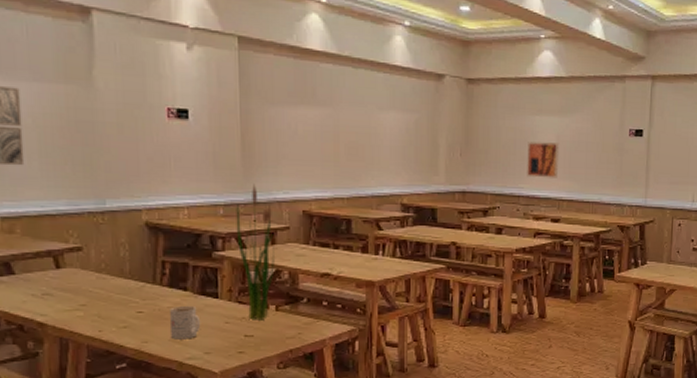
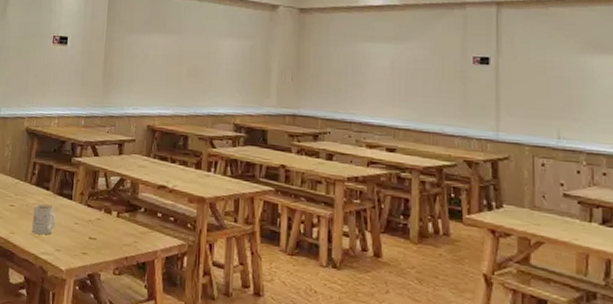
plant: present [236,183,275,320] -> none [92,99,122,225]
wall art: present [527,142,560,178] -> none [359,68,394,106]

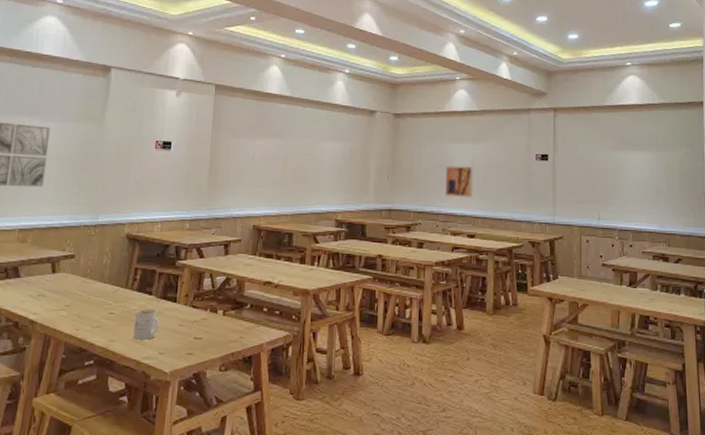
wall art: none [359,68,394,106] -> present [445,166,474,198]

